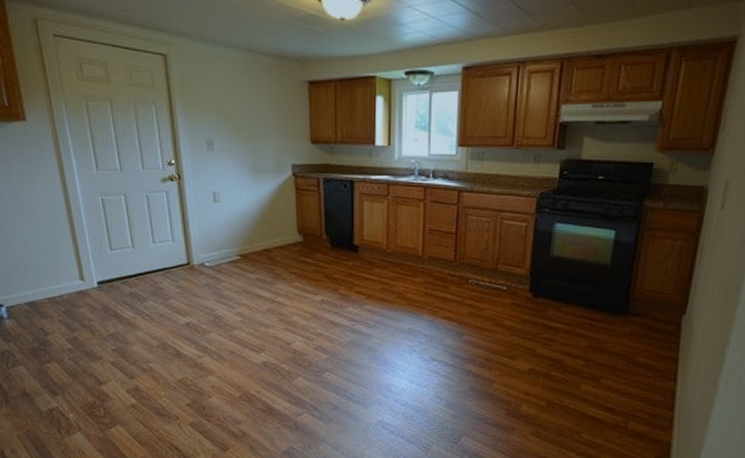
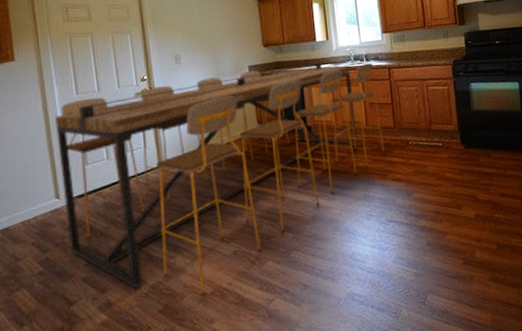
dining table: none [74,171,440,400] -> present [54,62,385,298]

